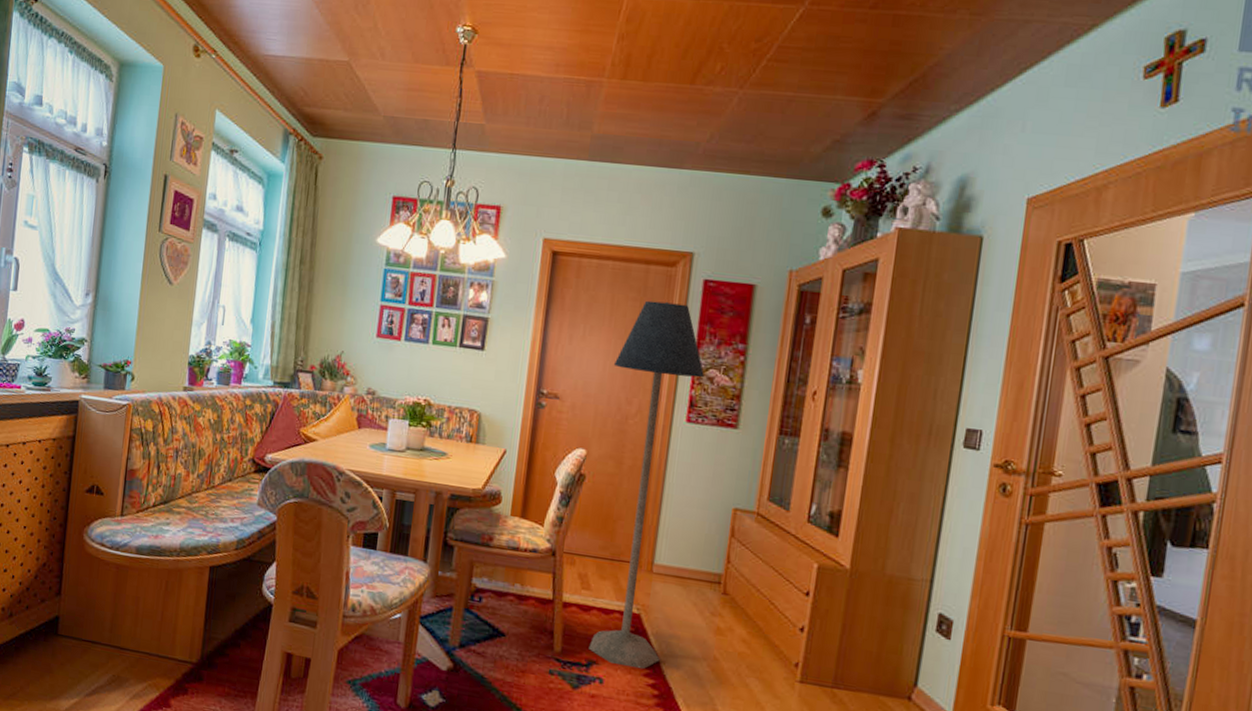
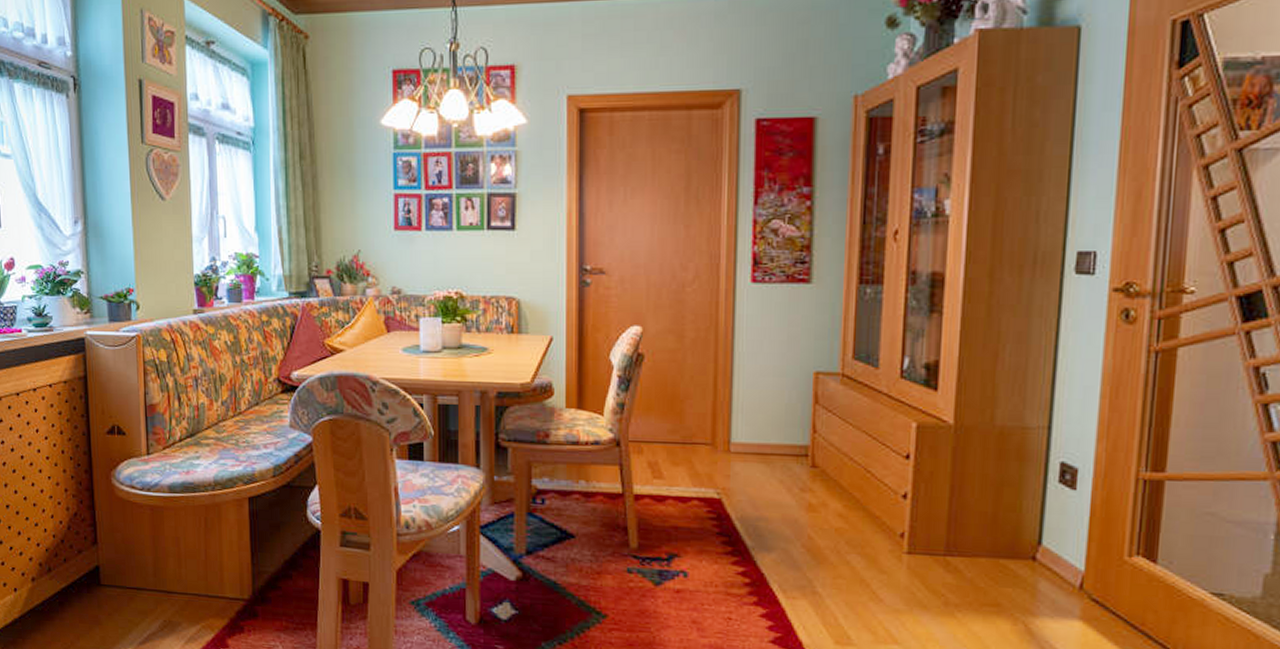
floor lamp: present [589,300,705,670] -> none [662,149,767,558]

